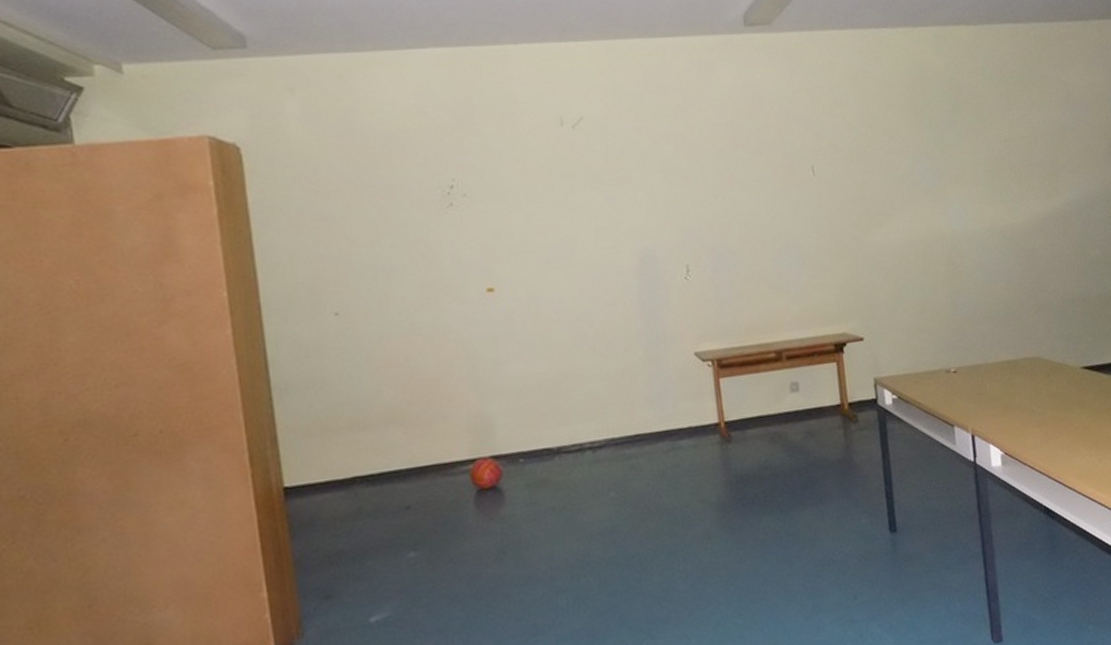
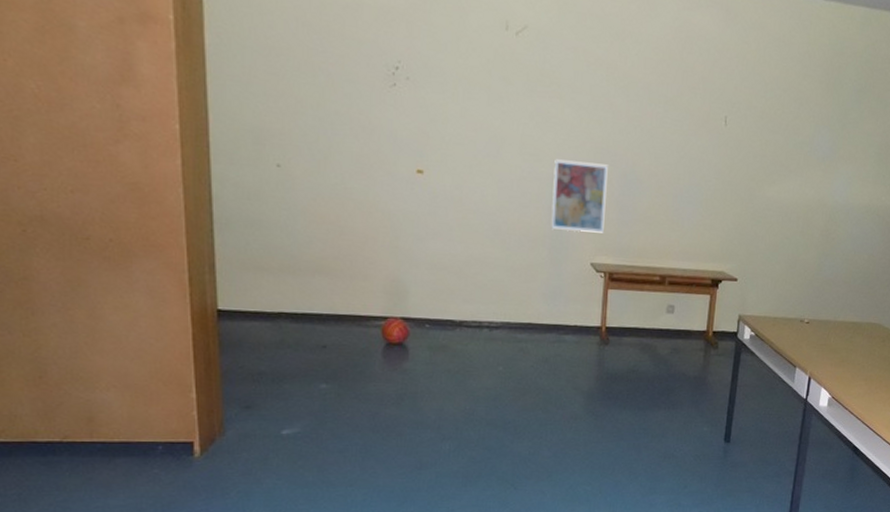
wall art: none [635,242,703,323] -> present [551,159,608,233]

